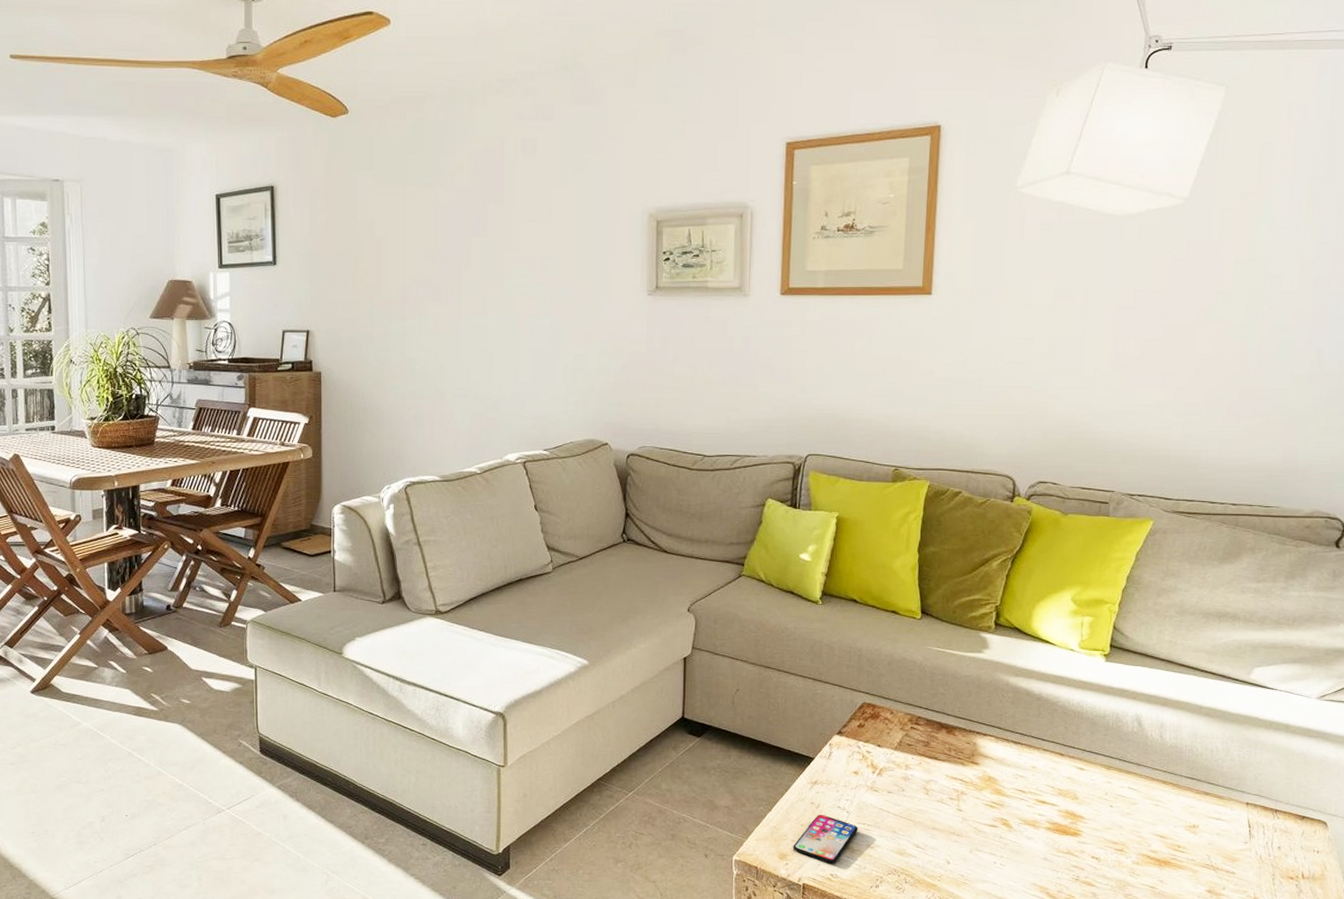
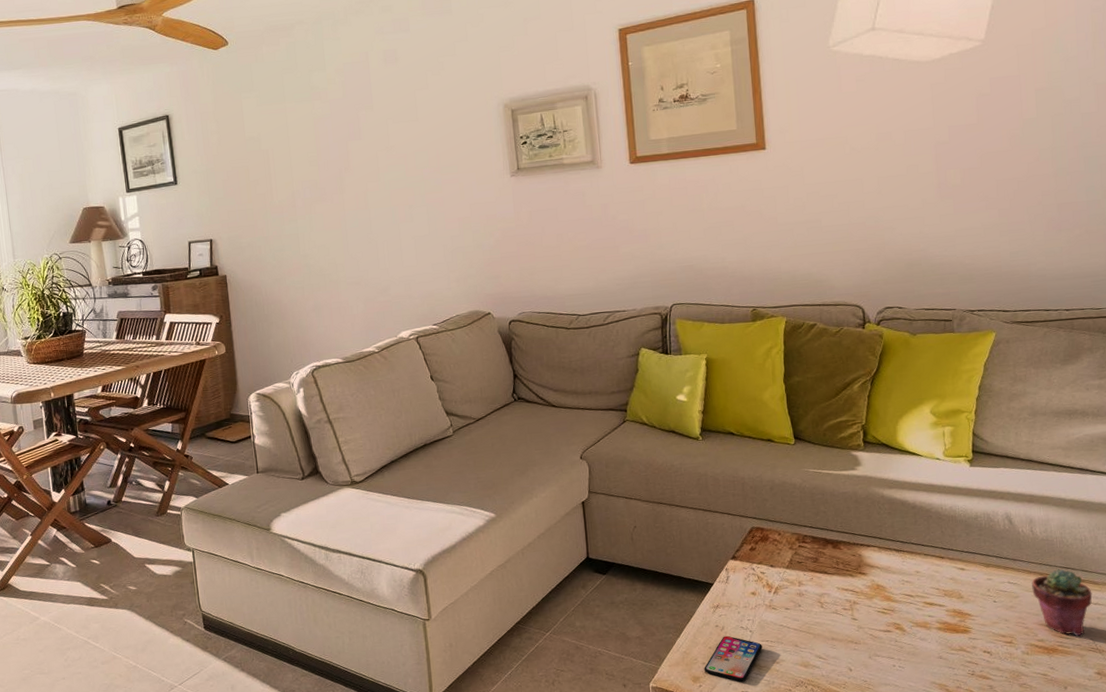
potted succulent: none [1152,779,1216,850] -> present [1032,569,1092,636]

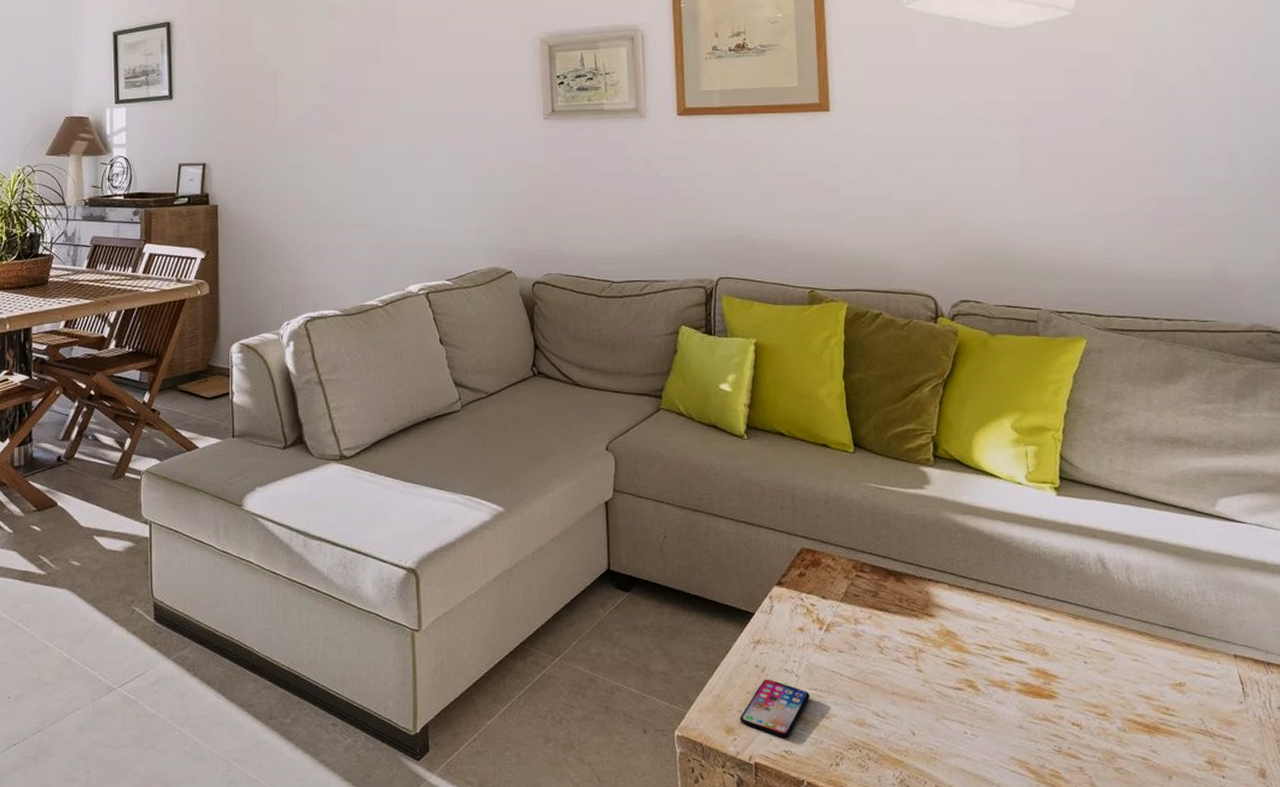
potted succulent: present [1032,569,1092,636] -> none [1129,628,1201,713]

